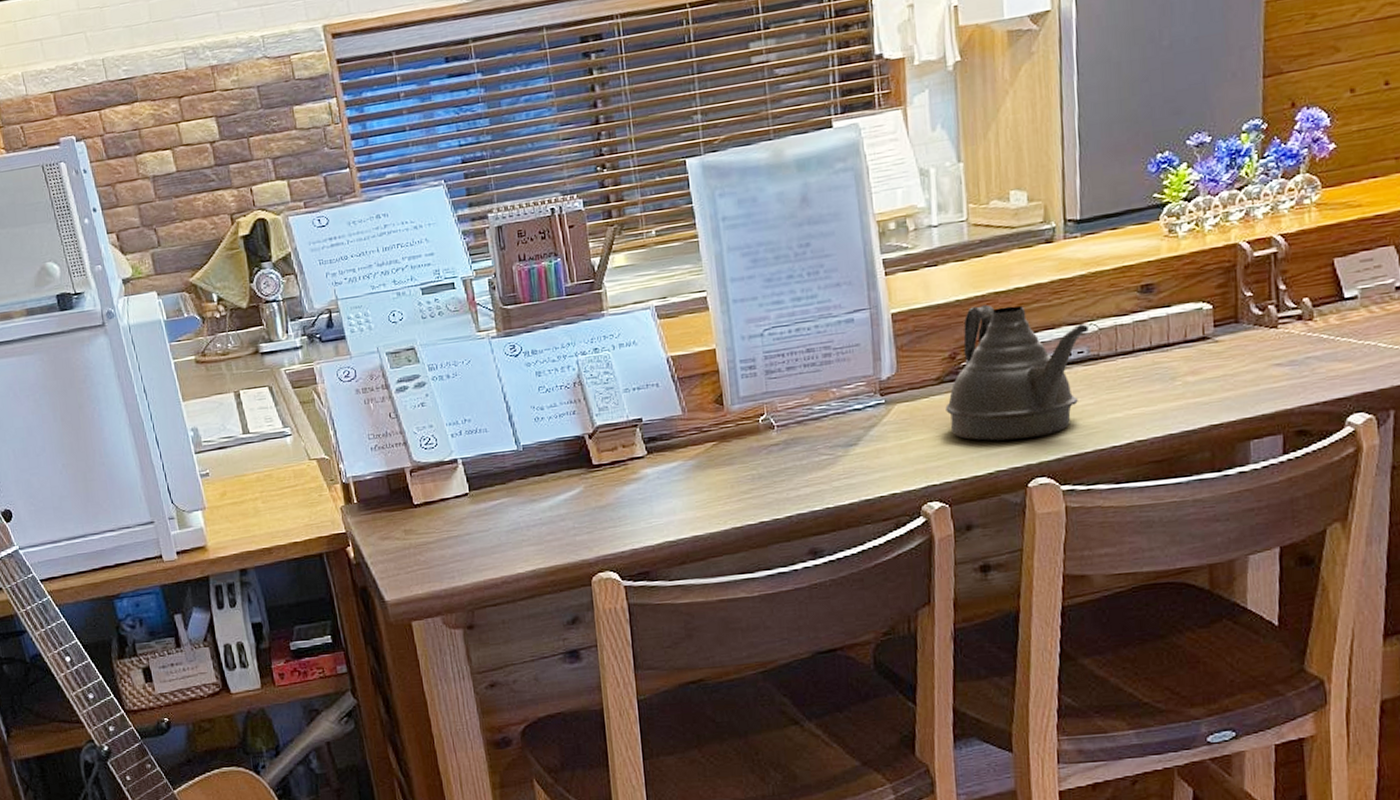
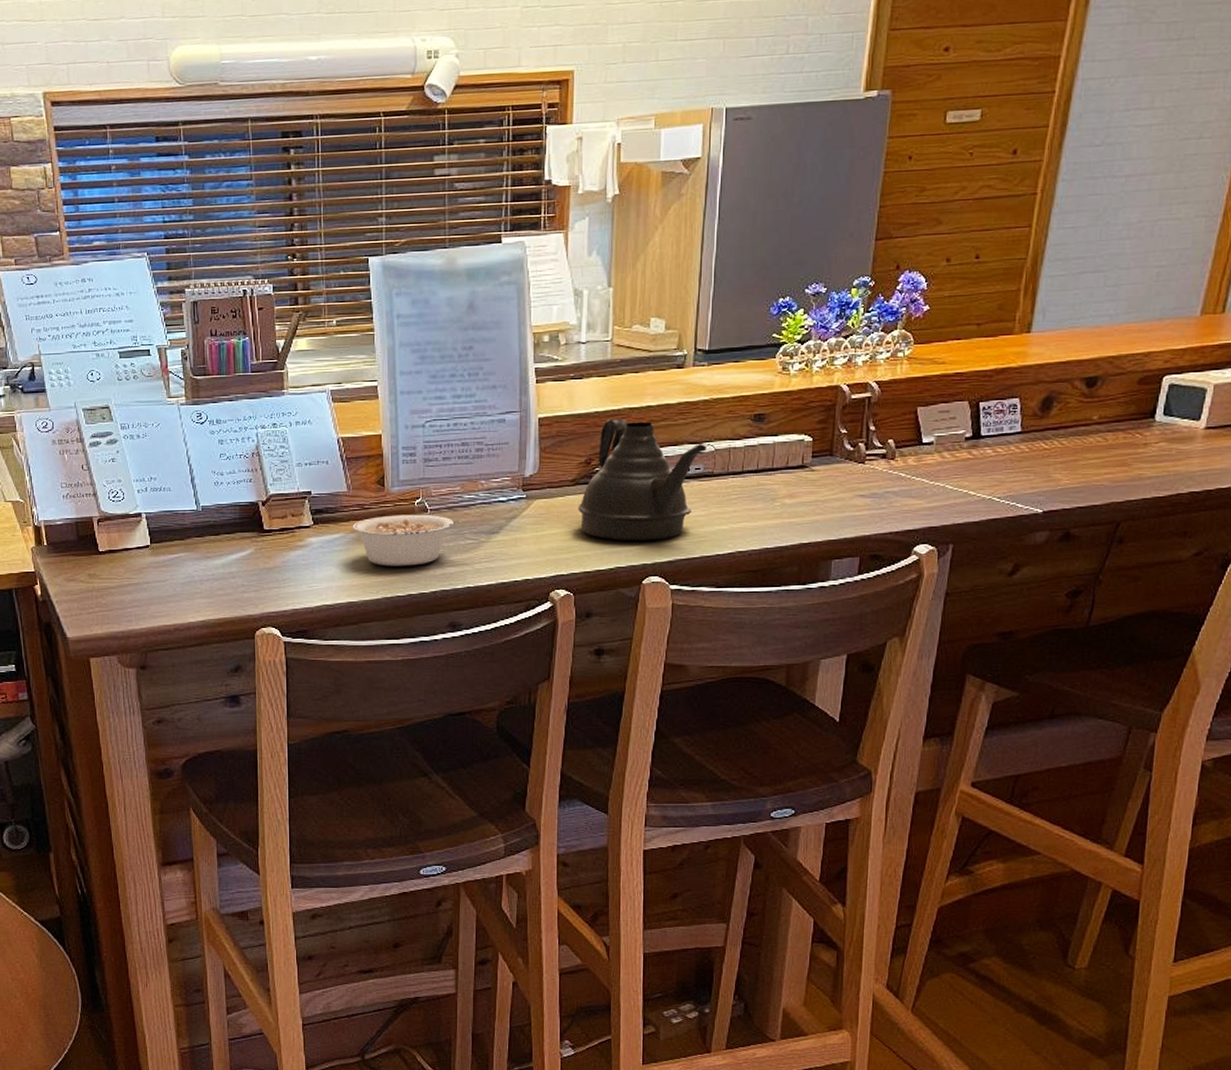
legume: none [691,429,826,493] -> present [352,514,473,566]

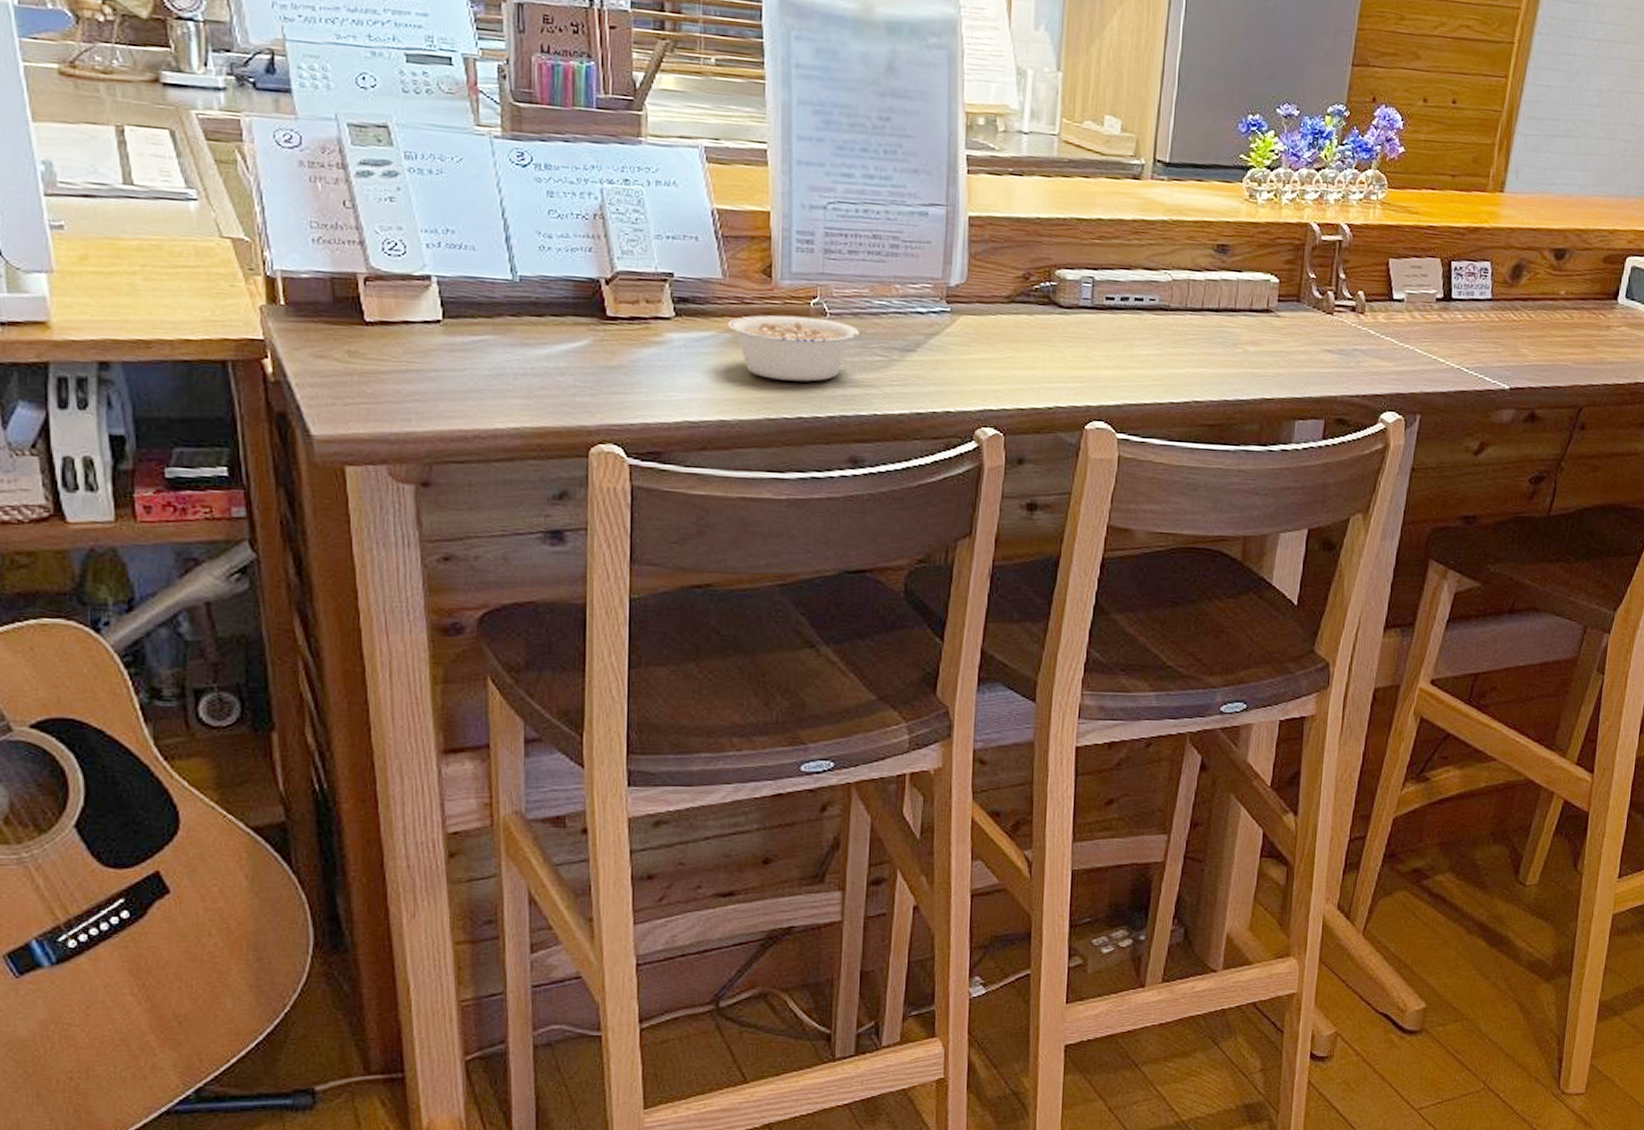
teapot: present [578,418,706,541] -> none [1012,228,1163,379]

